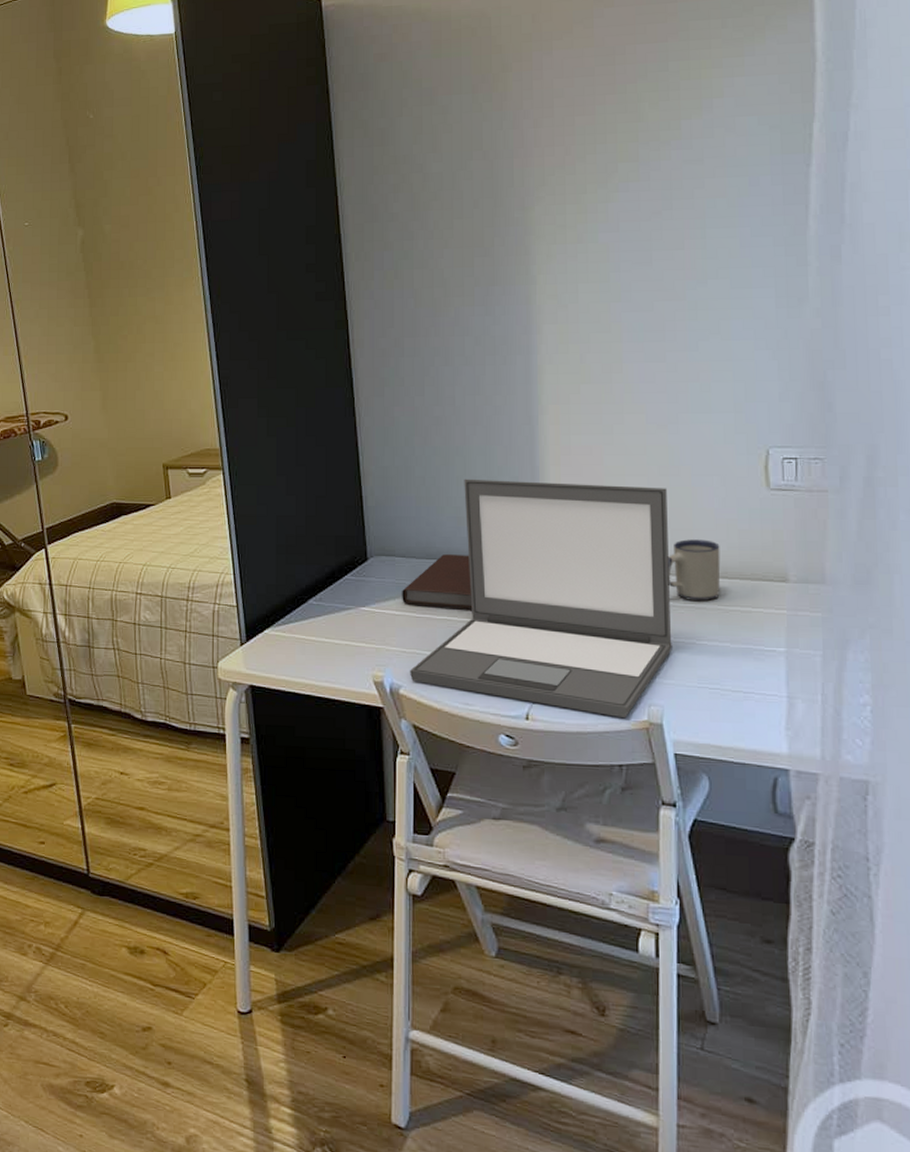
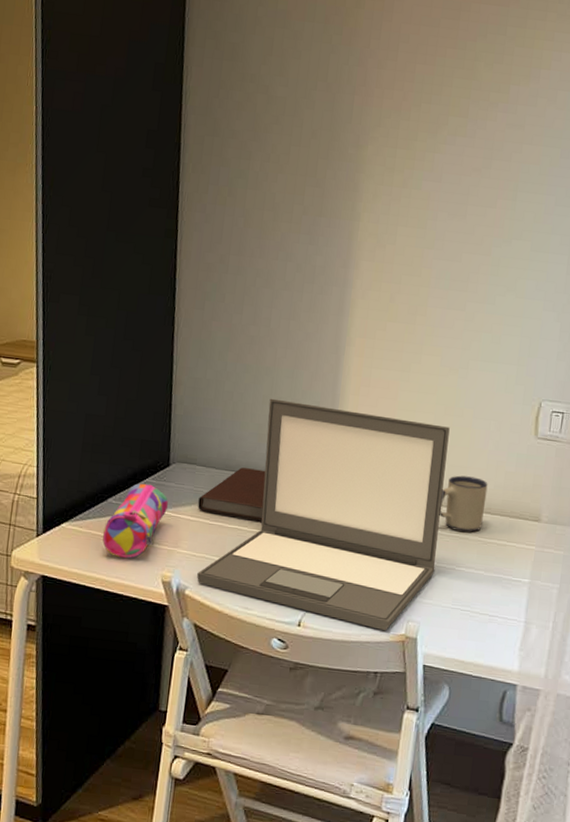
pencil case: none [308,581,370,660] -> present [102,483,168,558]

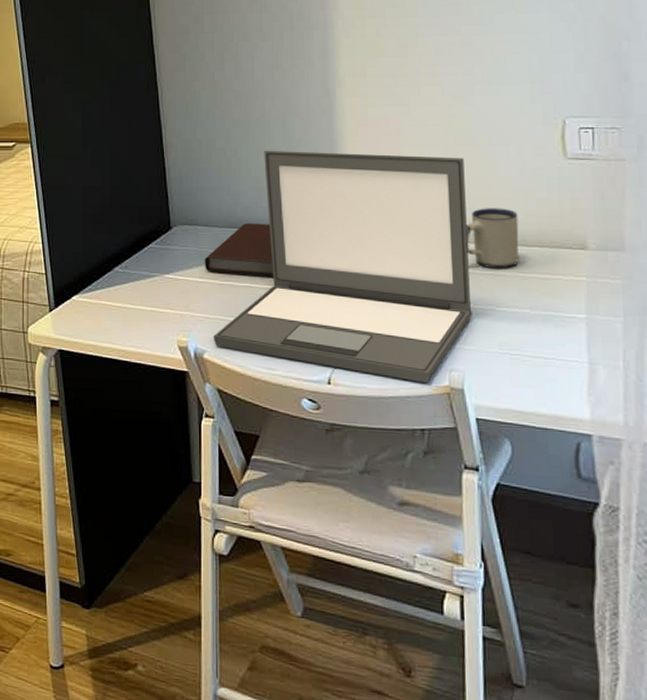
pencil case: present [102,483,168,558] -> none [114,249,174,326]

